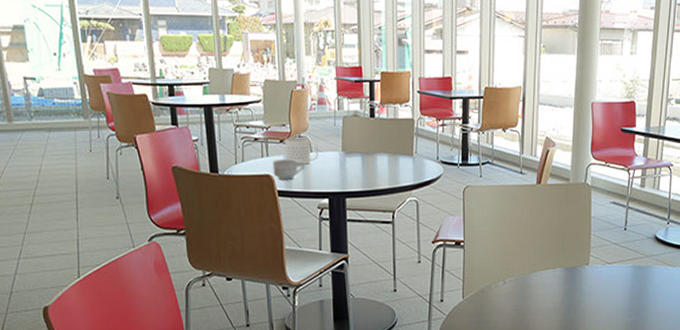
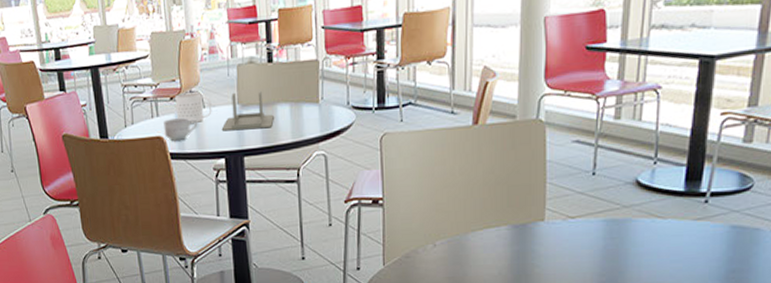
napkin holder: none [326,140,374,175] -> present [221,90,274,131]

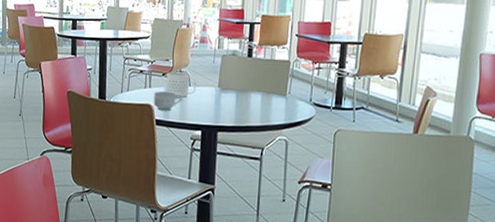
napkin holder: present [221,90,274,131] -> none [202,77,247,111]

